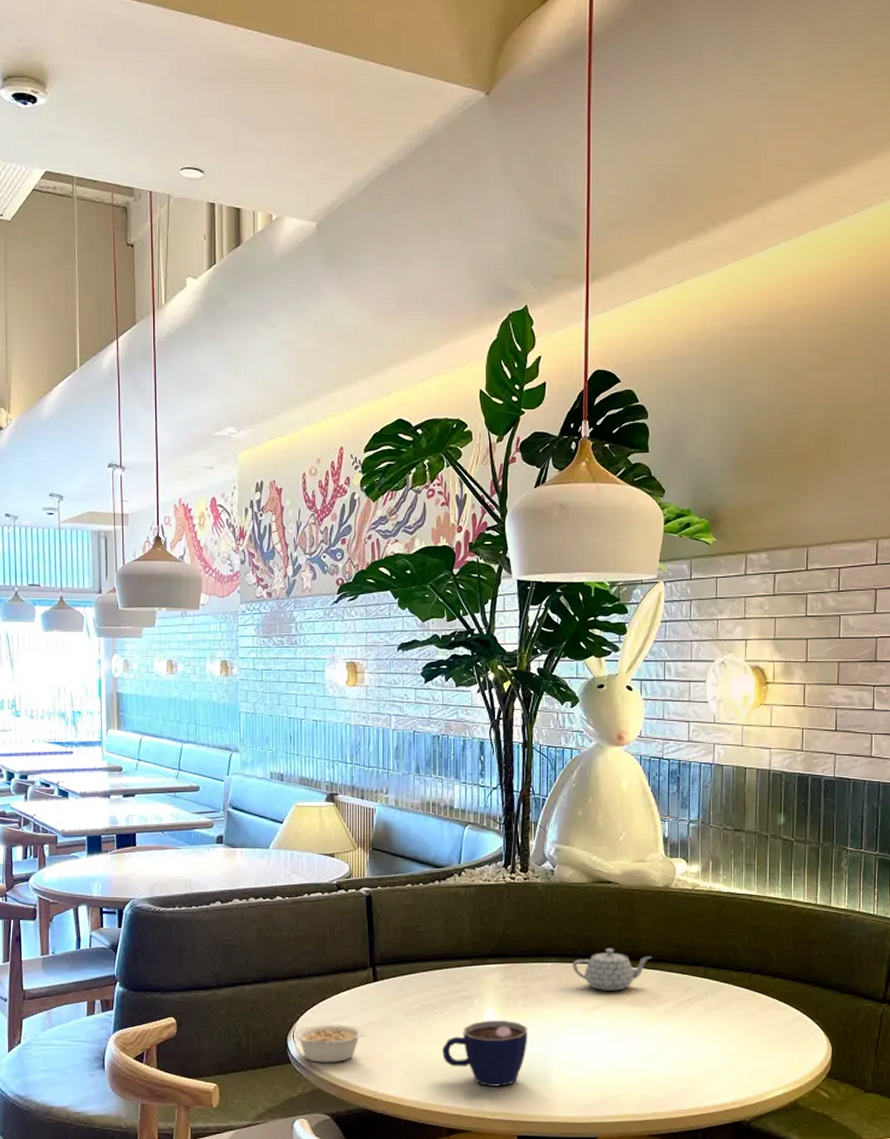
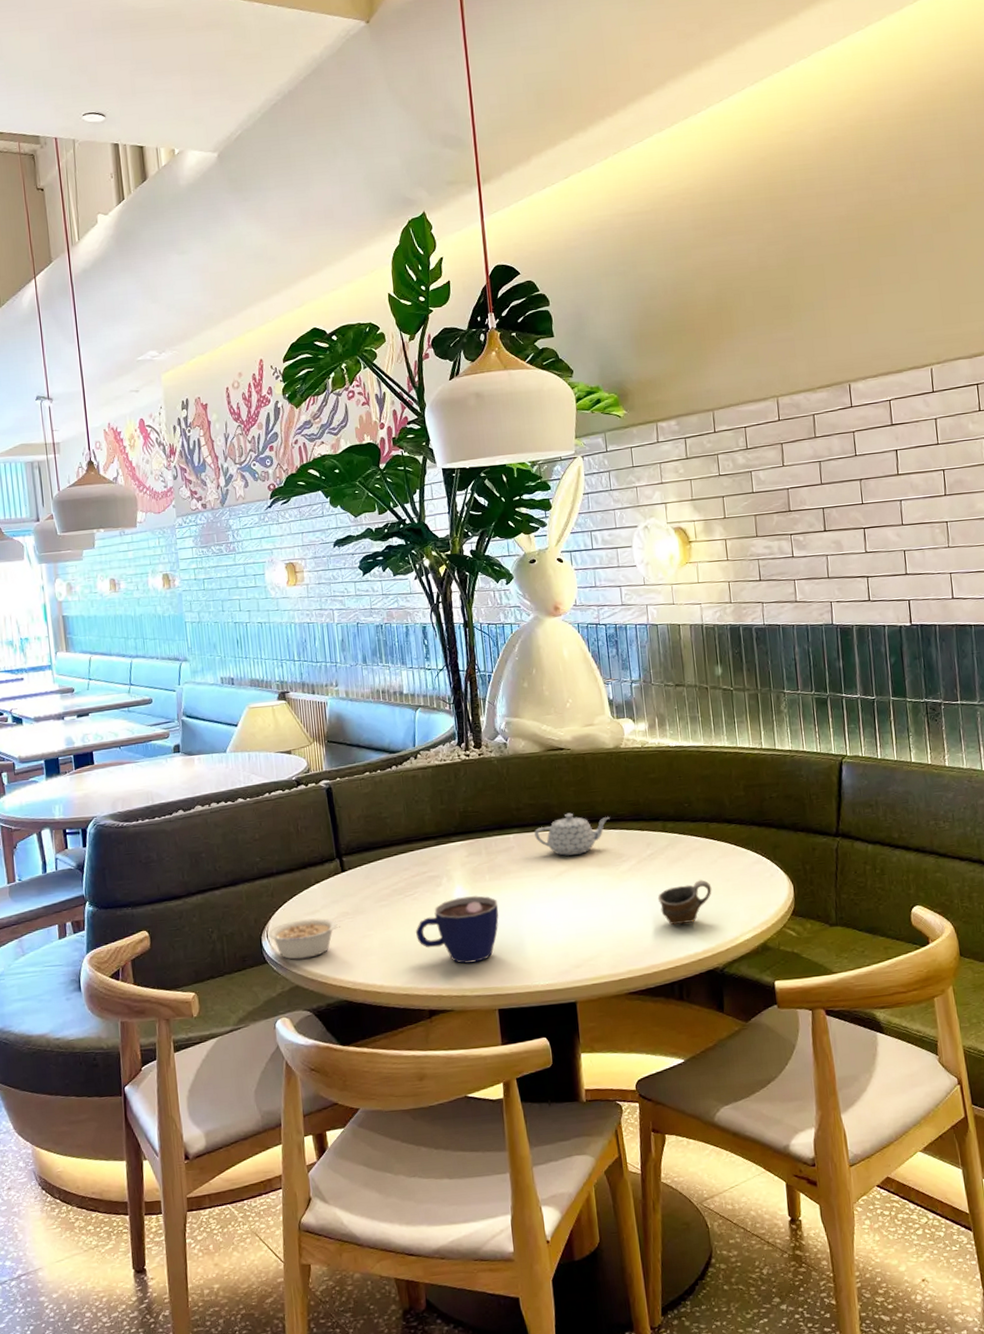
cup: none [691,1030,748,1073] -> present [657,880,712,926]

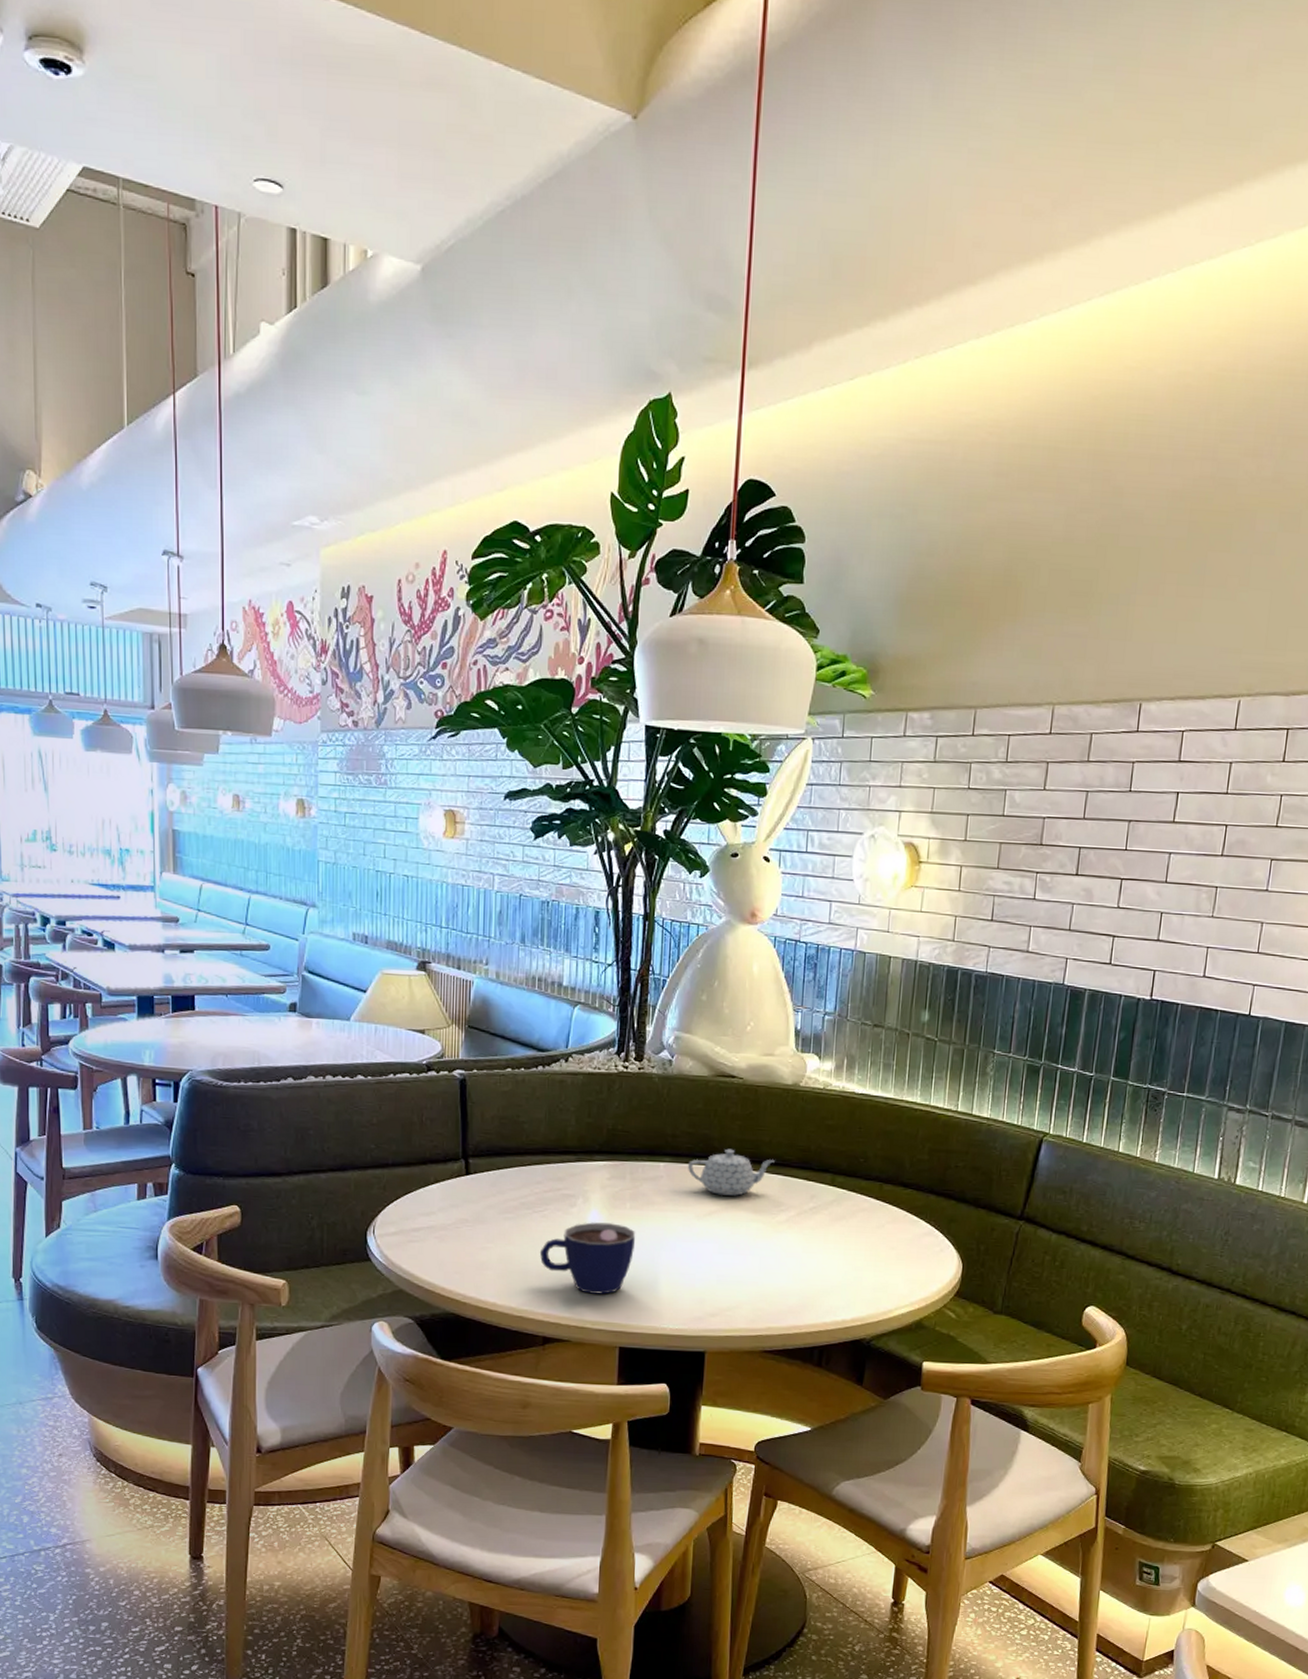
legume: present [268,918,340,960] -> none [374,1219,457,1262]
cup: present [657,880,712,926] -> none [812,1243,874,1288]

